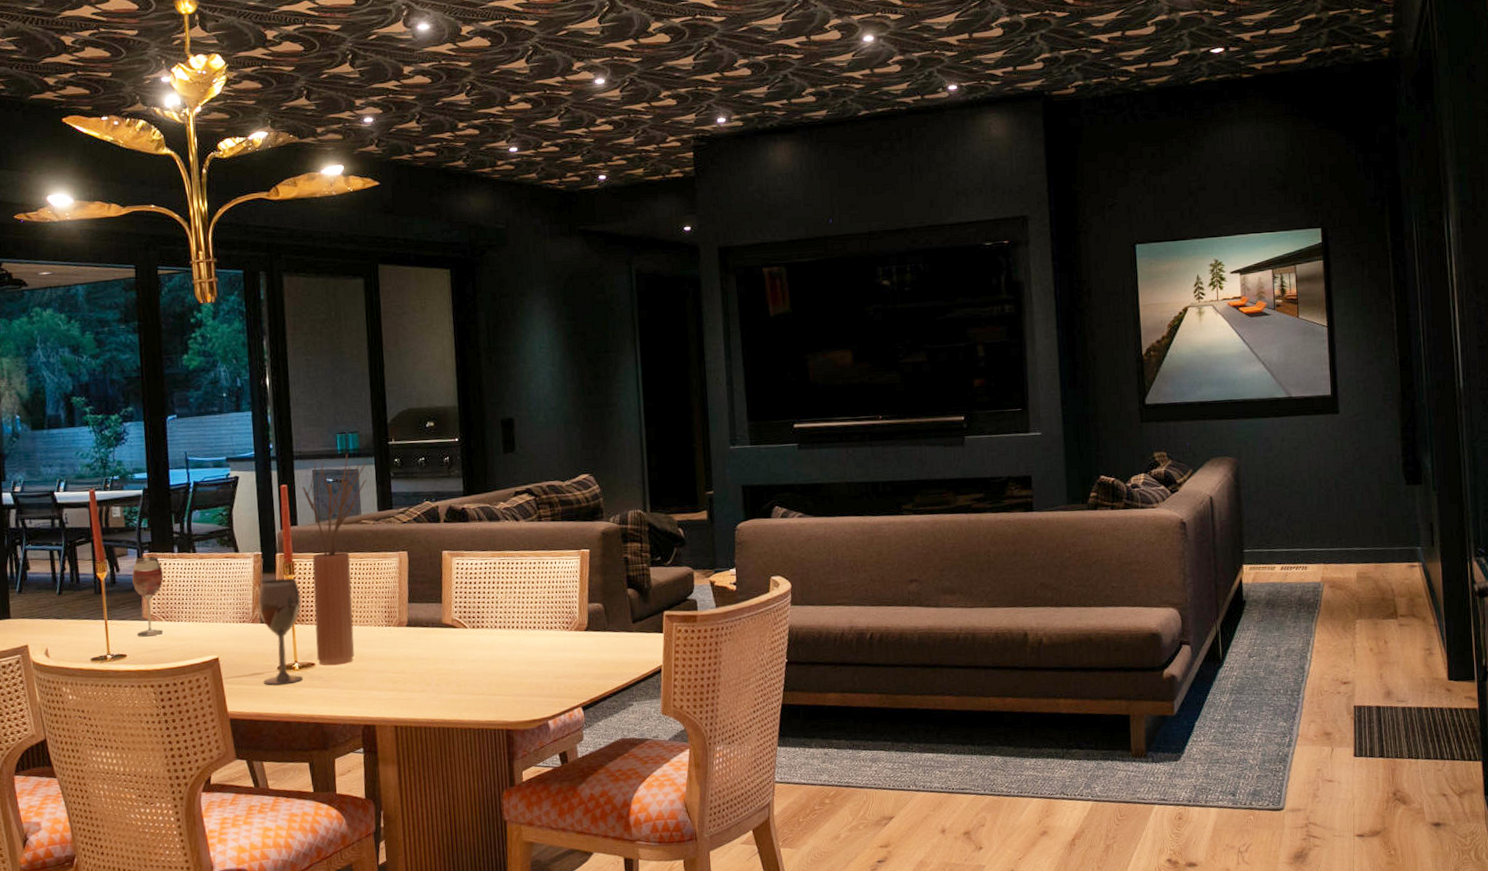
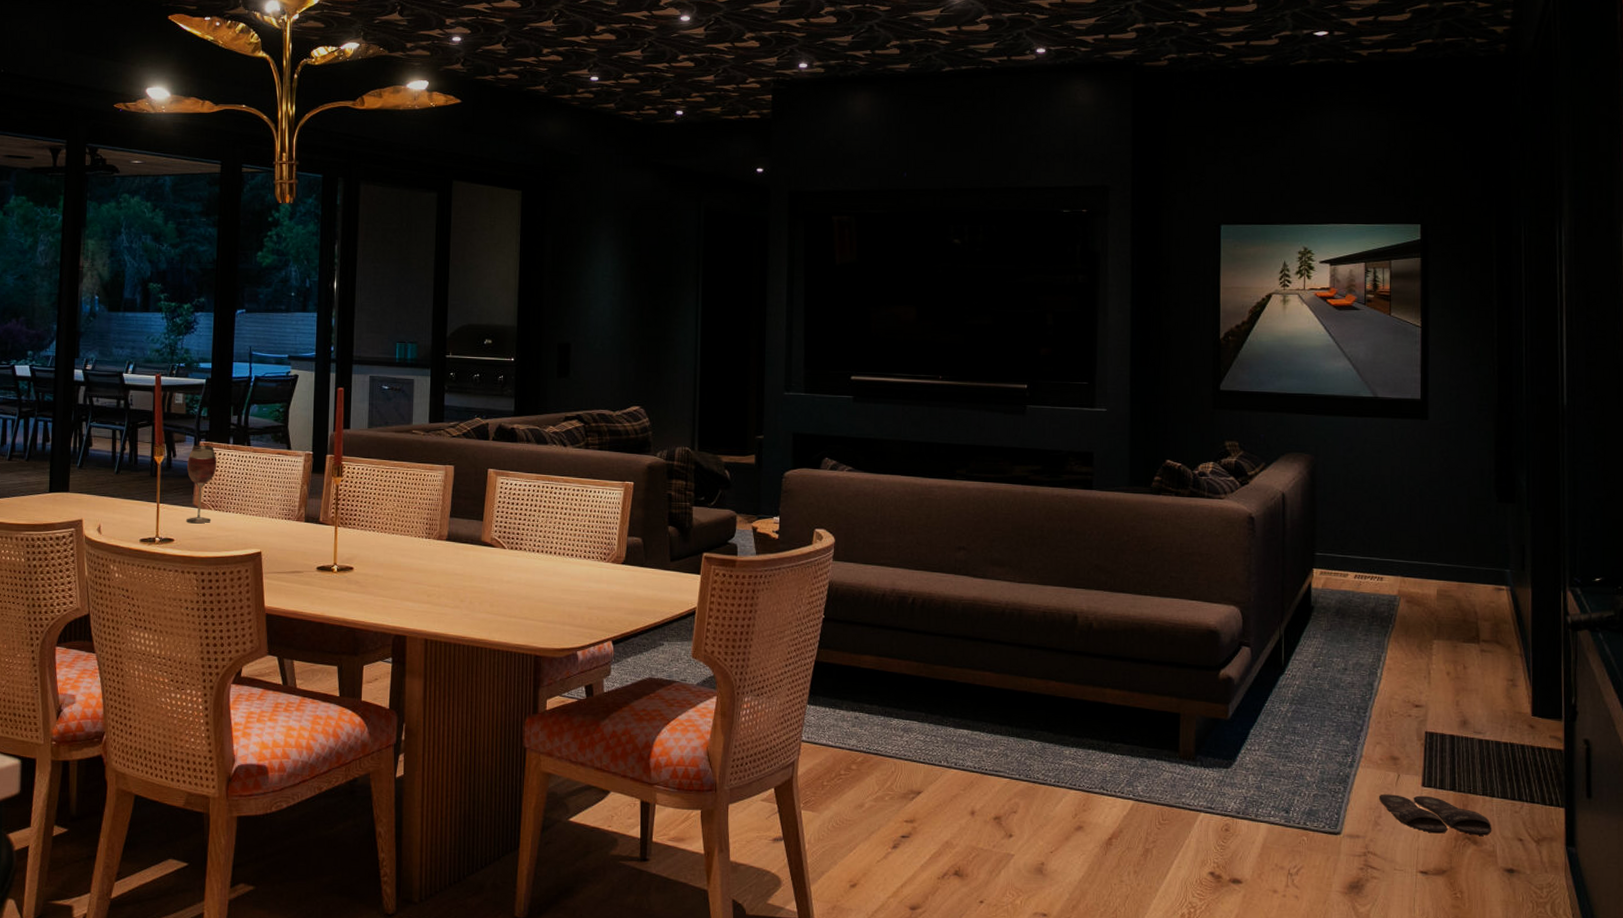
wine glass: present [257,578,303,685] -> none [301,479,346,585]
vase: present [302,453,367,666] -> none [356,362,423,572]
slippers: none [1315,764,1419,799] -> present [1378,794,1492,836]

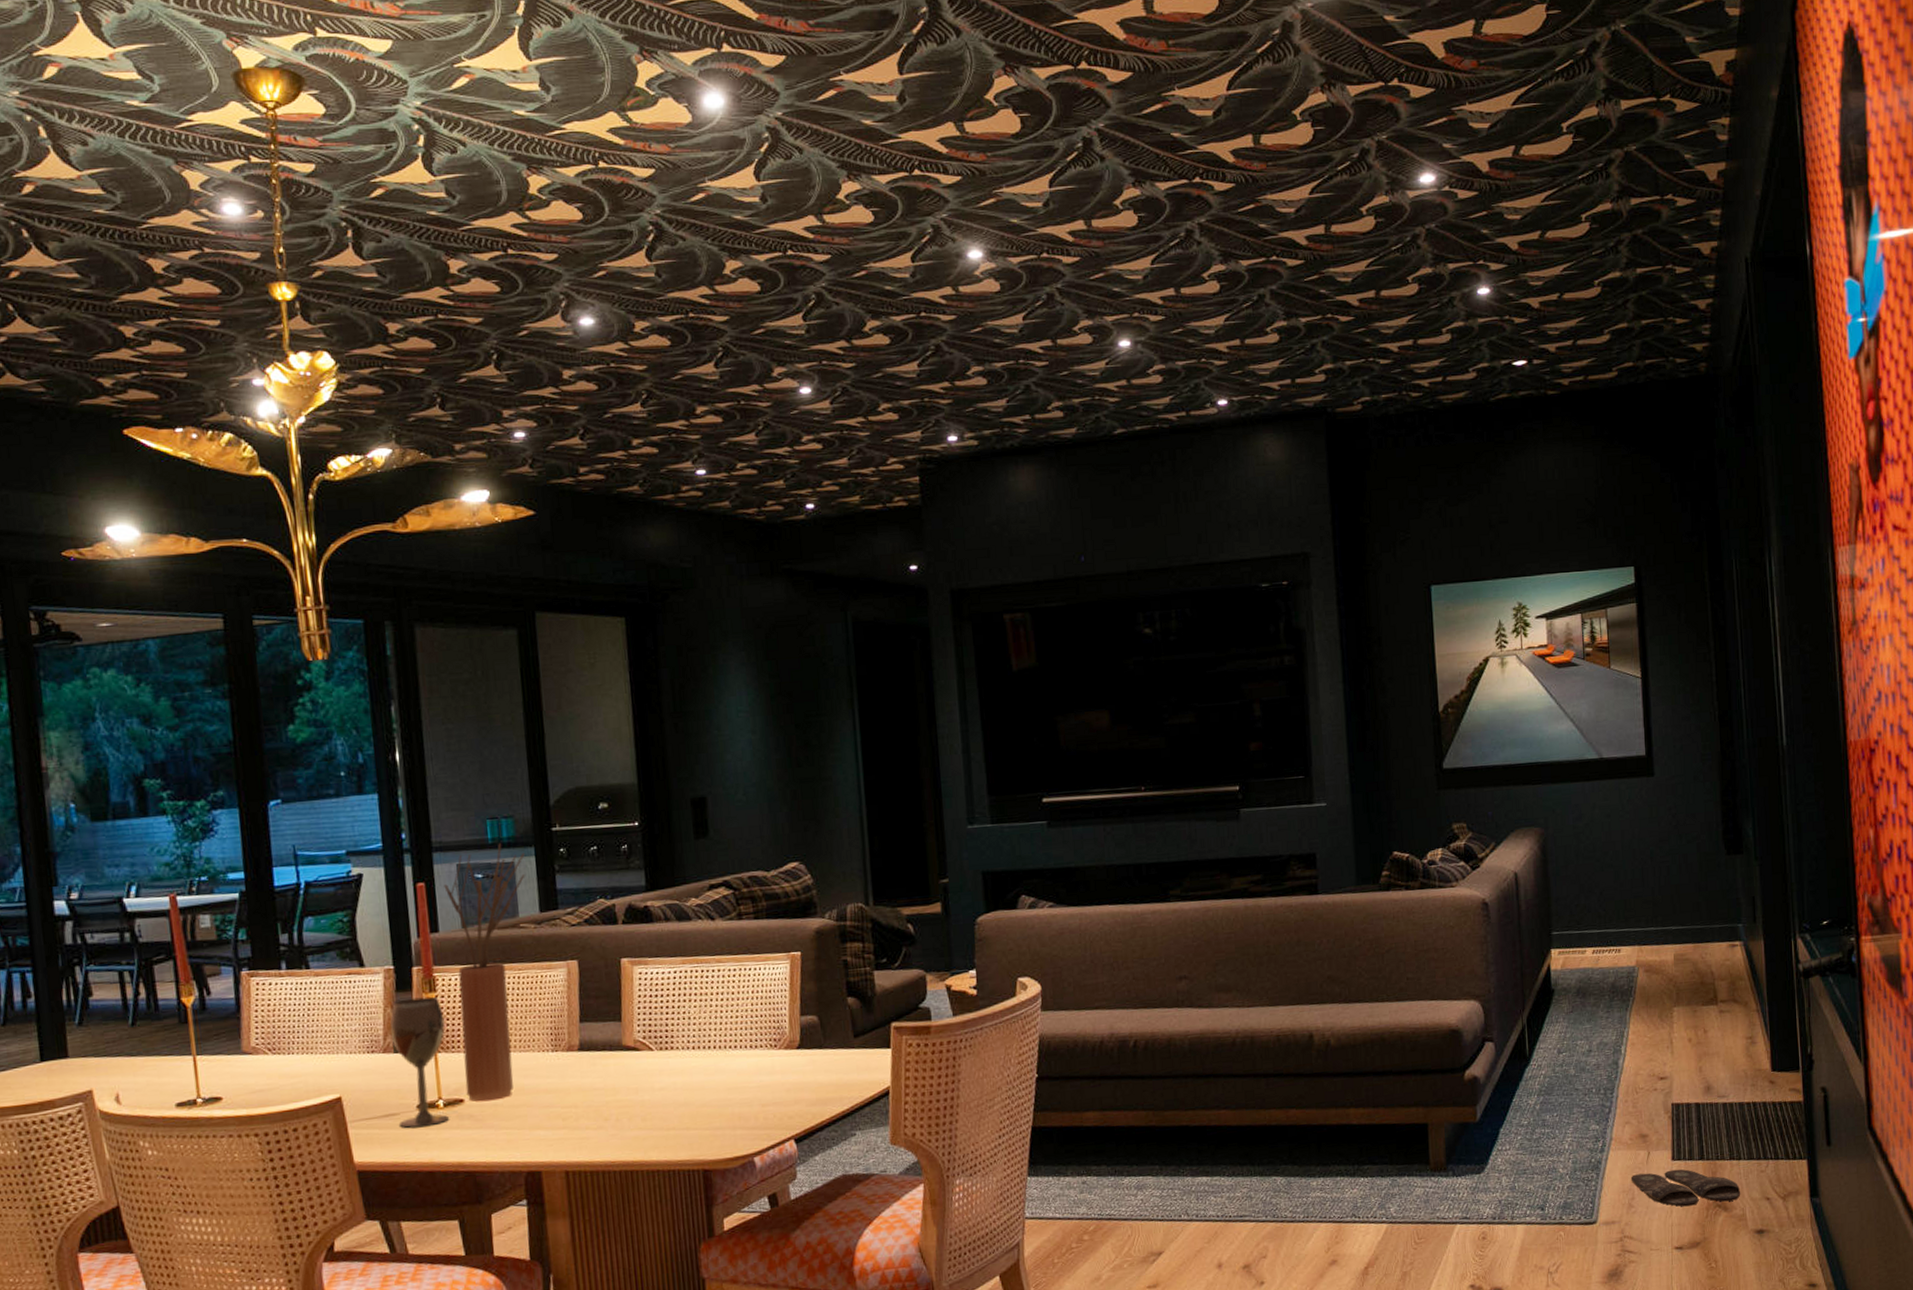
wineglass: present [186,445,217,524] -> none [227,974,270,1074]
wine glass: none [301,479,346,585] -> present [390,996,449,1128]
vase: none [356,362,423,572] -> present [444,842,525,1102]

